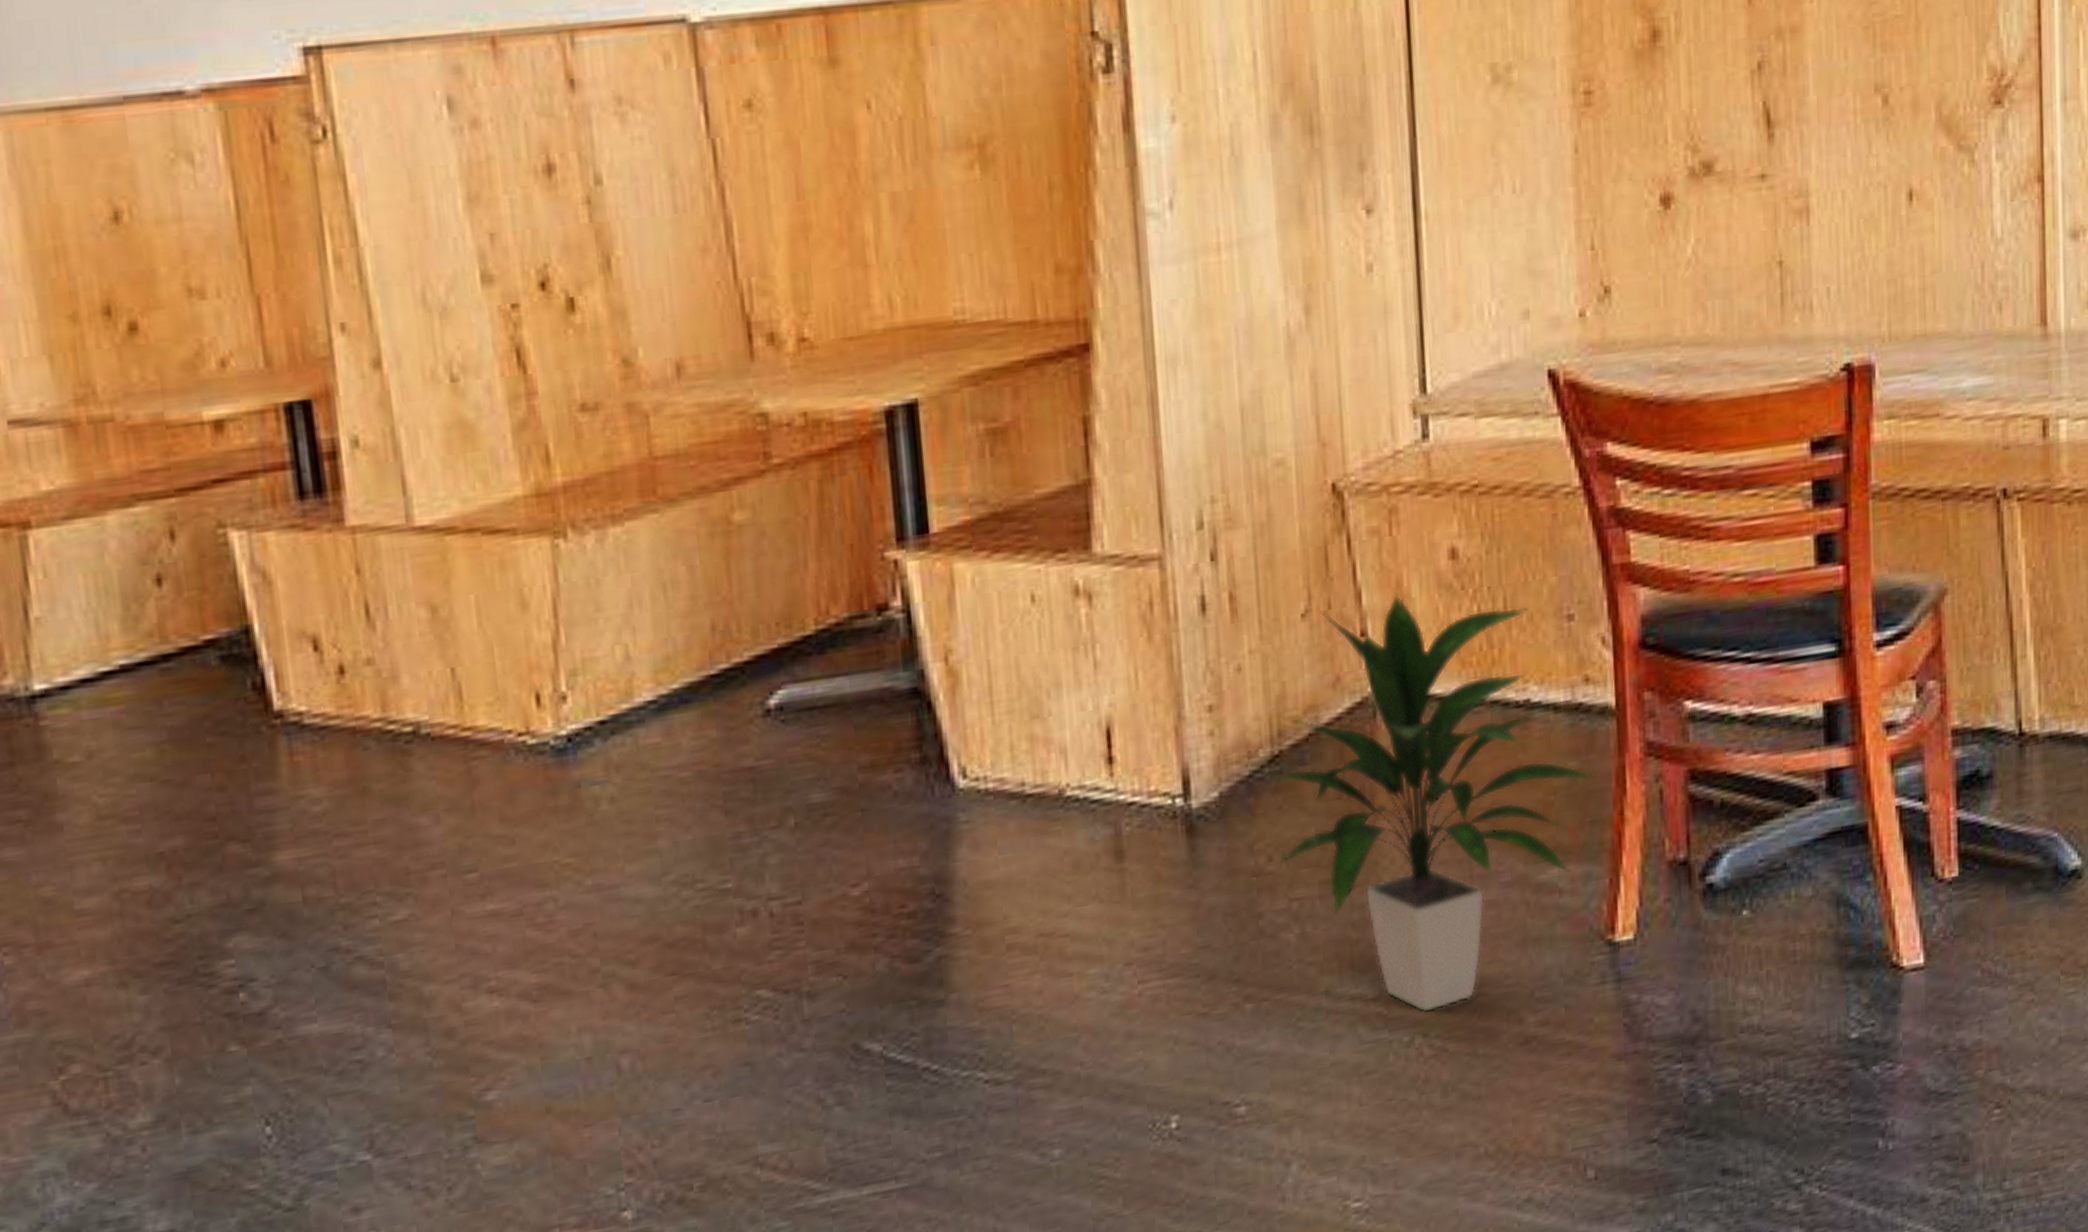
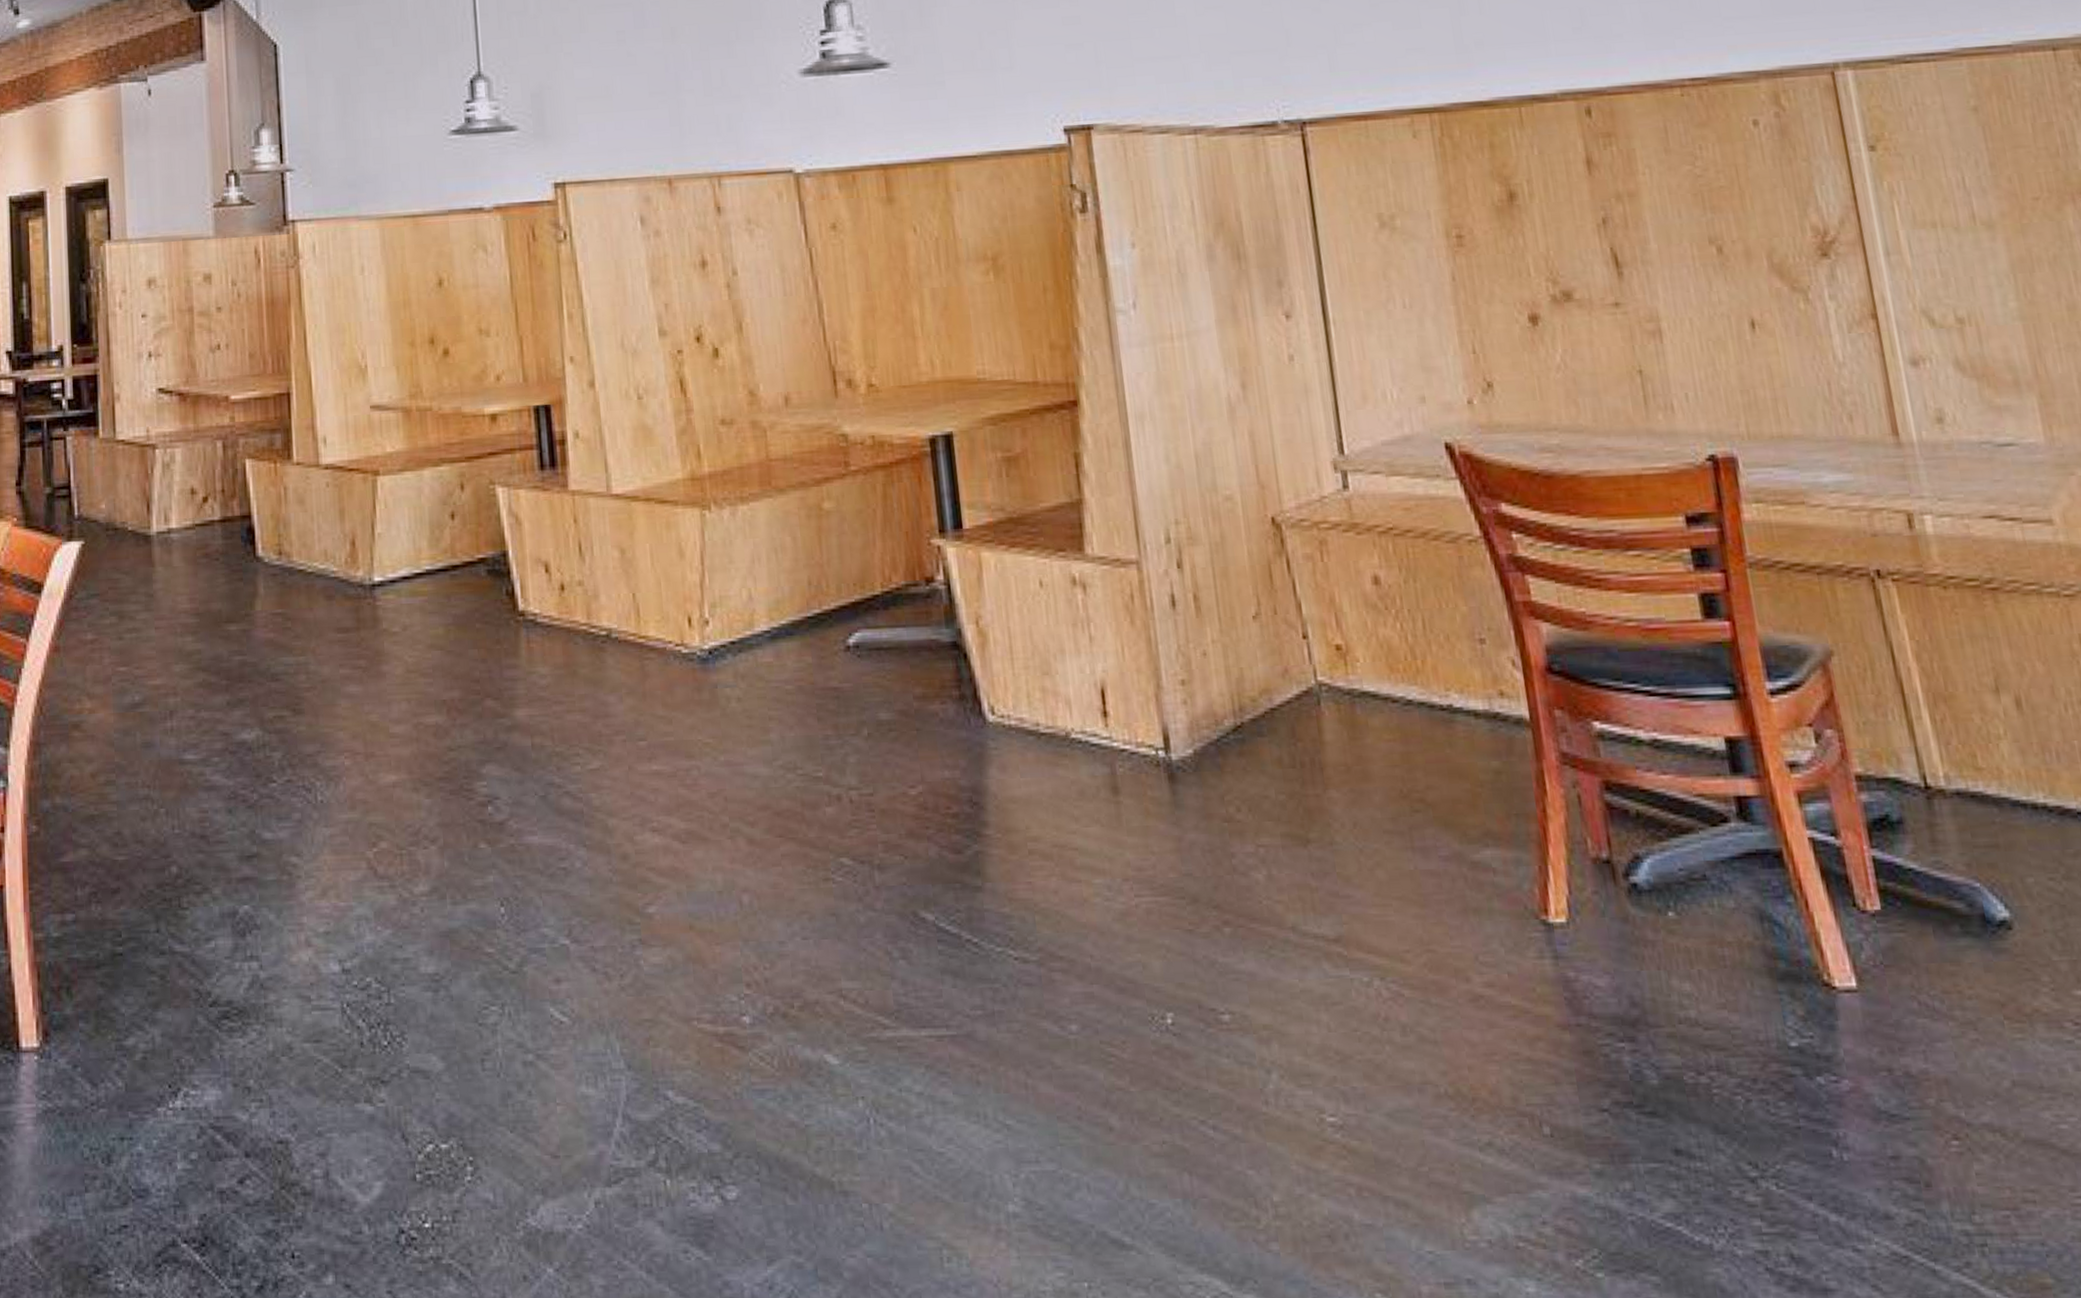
indoor plant: present [1267,593,1600,1013] -> none [1232,607,1521,959]

